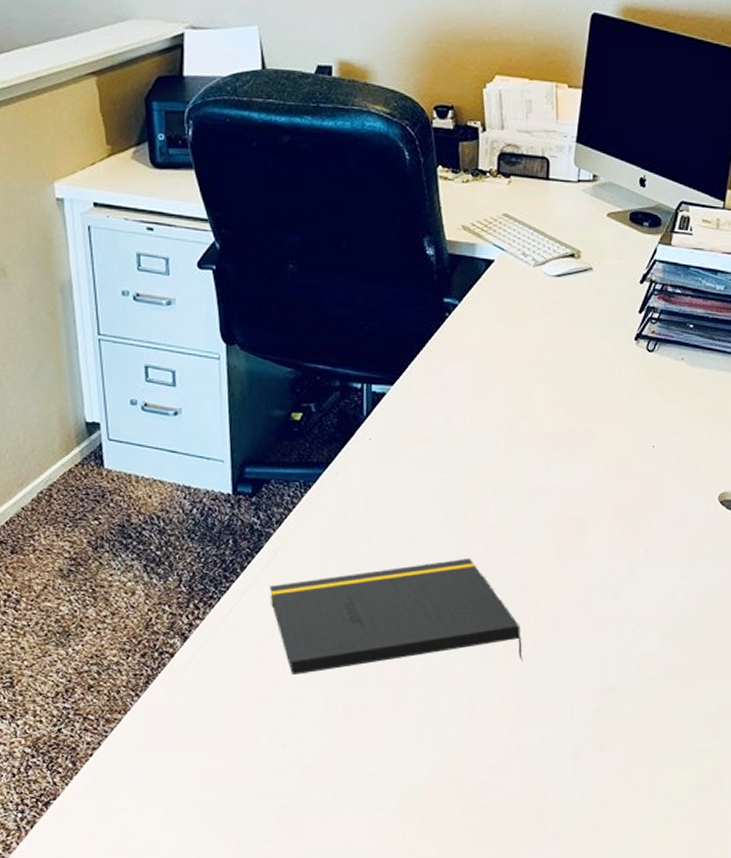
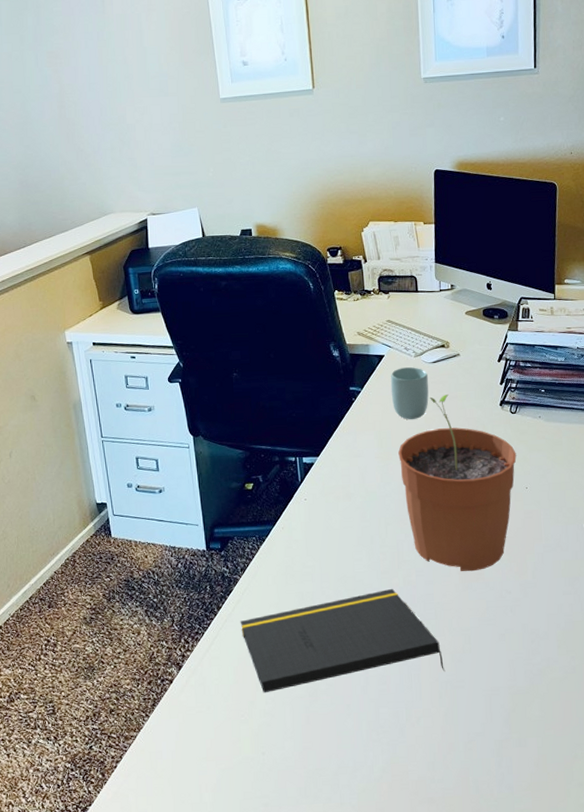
cup: none [497,278,549,349] -> present [390,366,429,420]
plant pot: none [497,319,647,544] -> present [398,395,517,572]

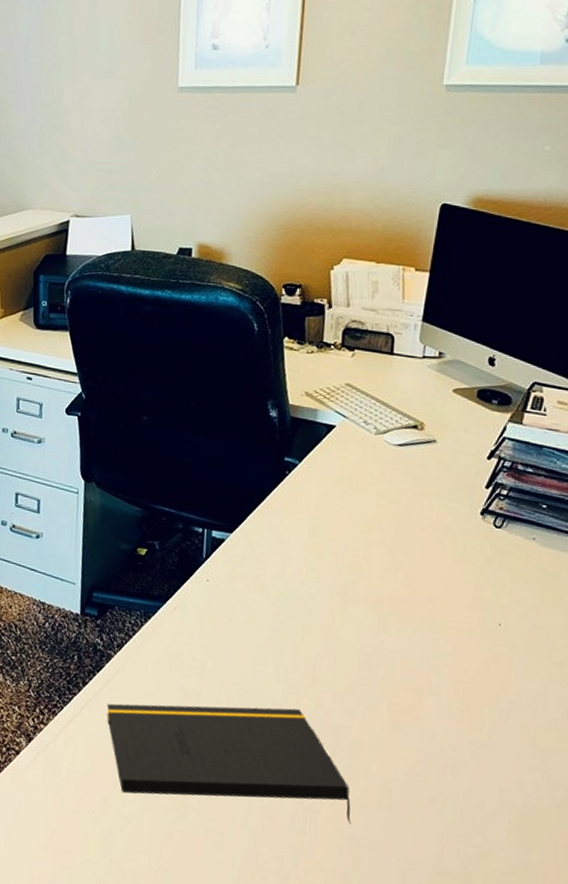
cup: present [390,366,429,420] -> none [336,444,390,511]
plant pot: present [398,395,517,572] -> none [333,488,493,713]

